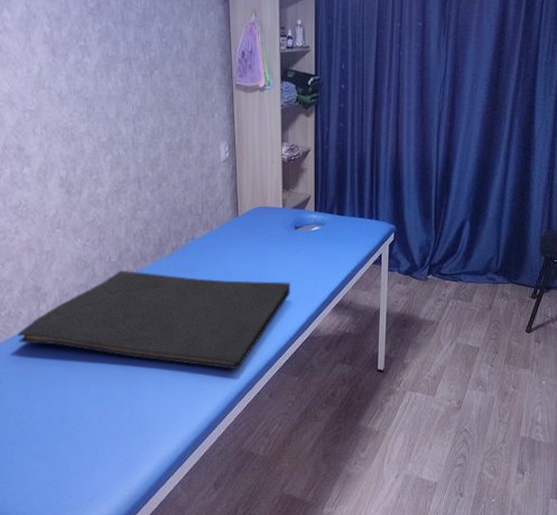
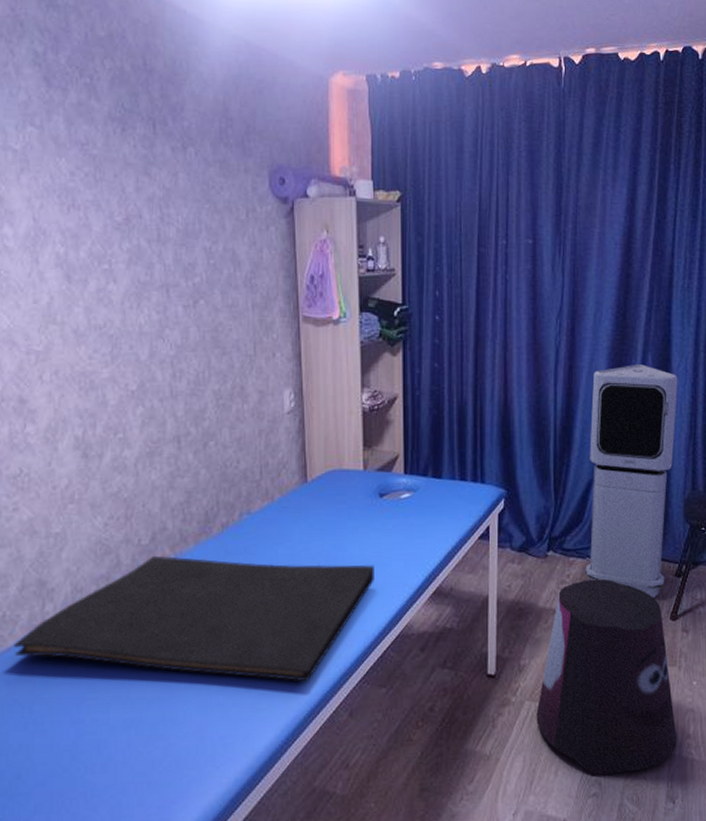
stool: none [416,298,527,451] -> present [536,578,677,776]
air purifier: none [458,126,540,315] -> present [585,365,678,598]

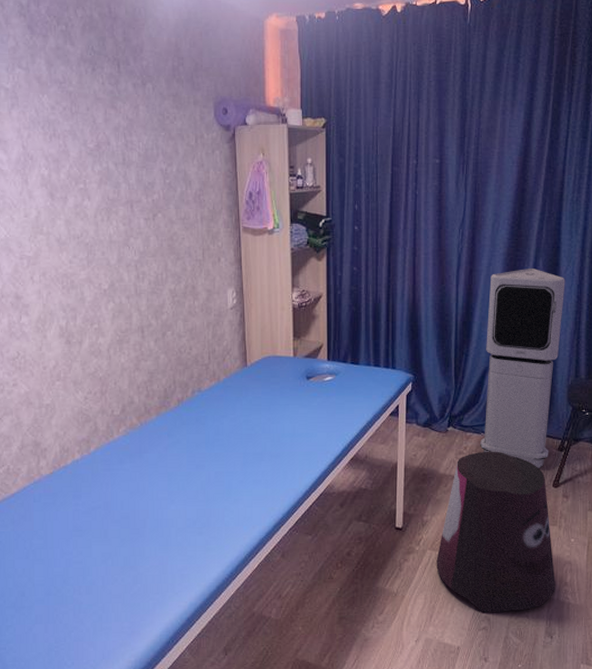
hand towel: present [14,555,374,682] -> none [16,424,302,529]

